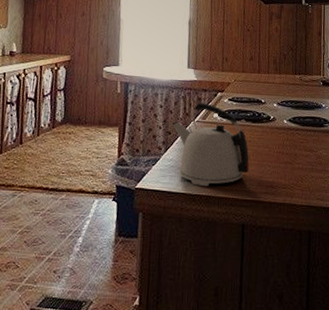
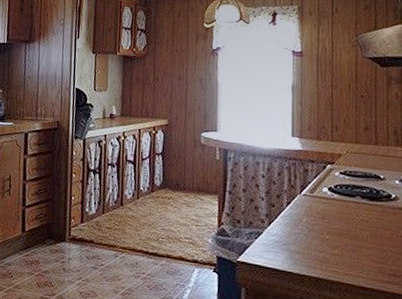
kettle: present [172,102,250,186] -> none [276,174,367,267]

